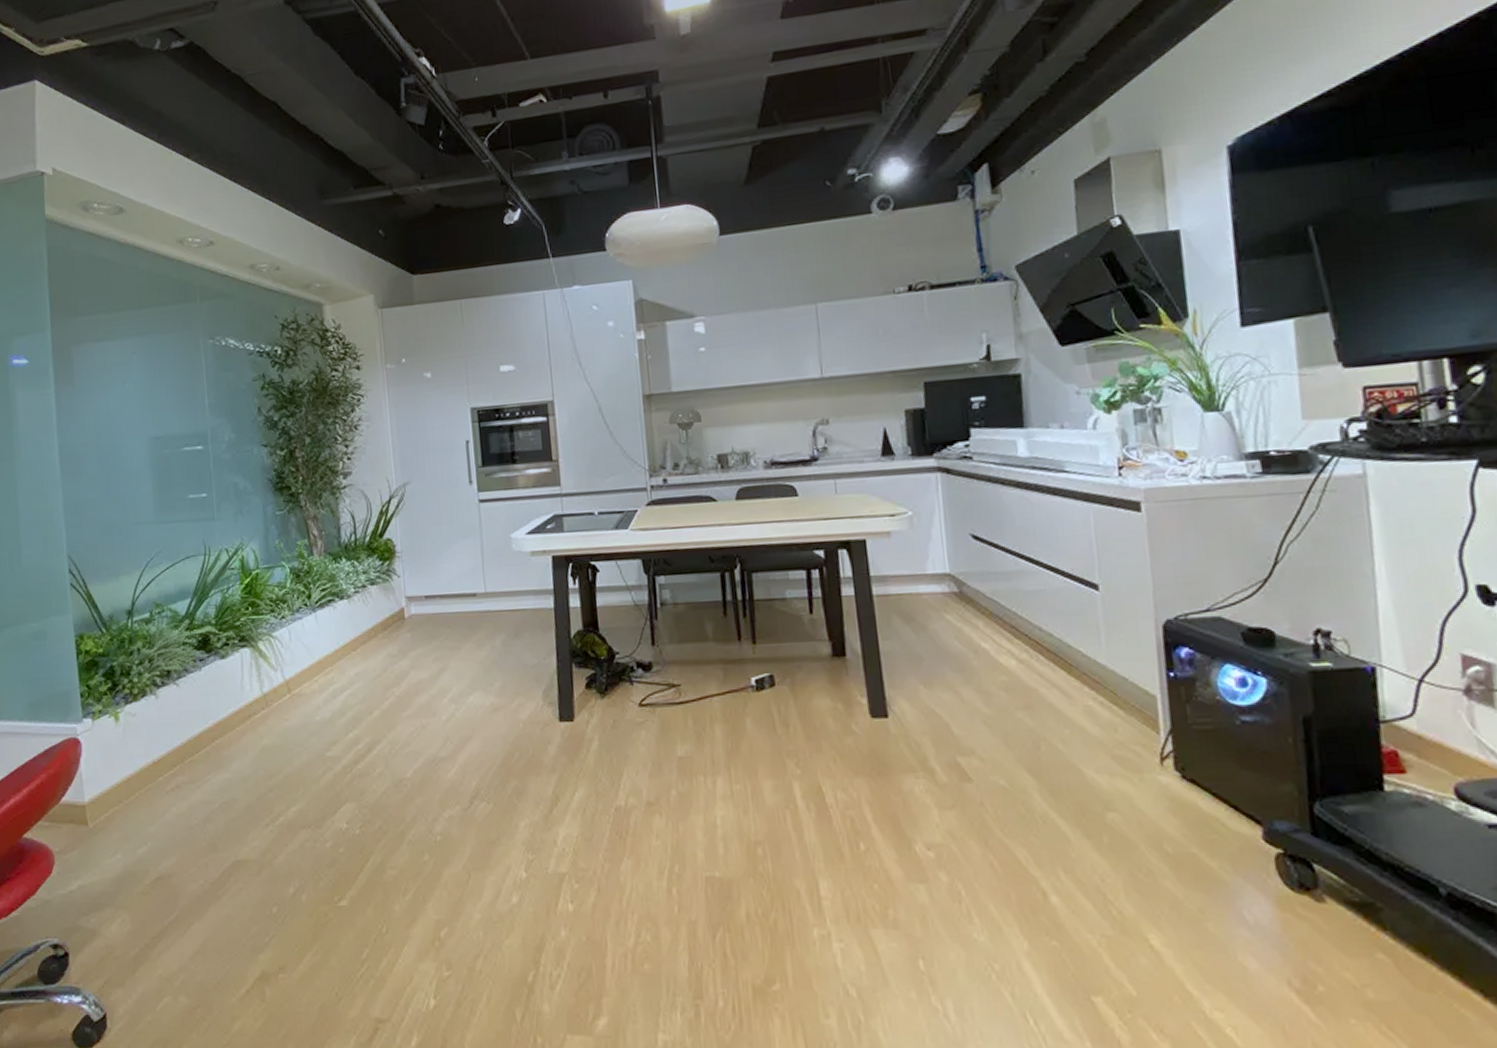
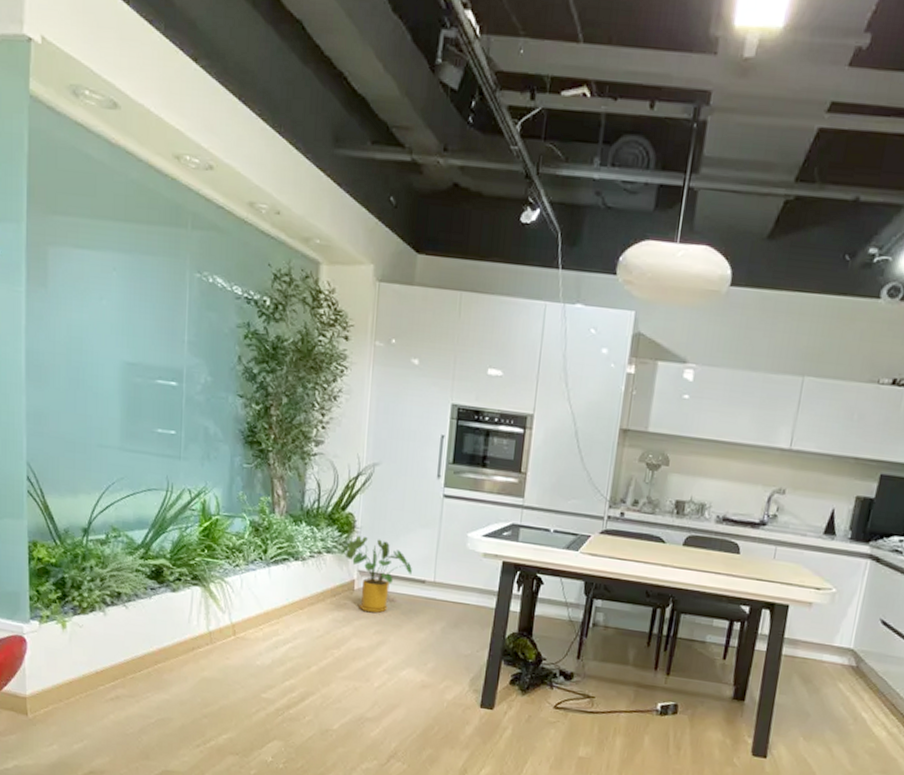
house plant: none [385,559,461,640] -> present [340,535,412,614]

